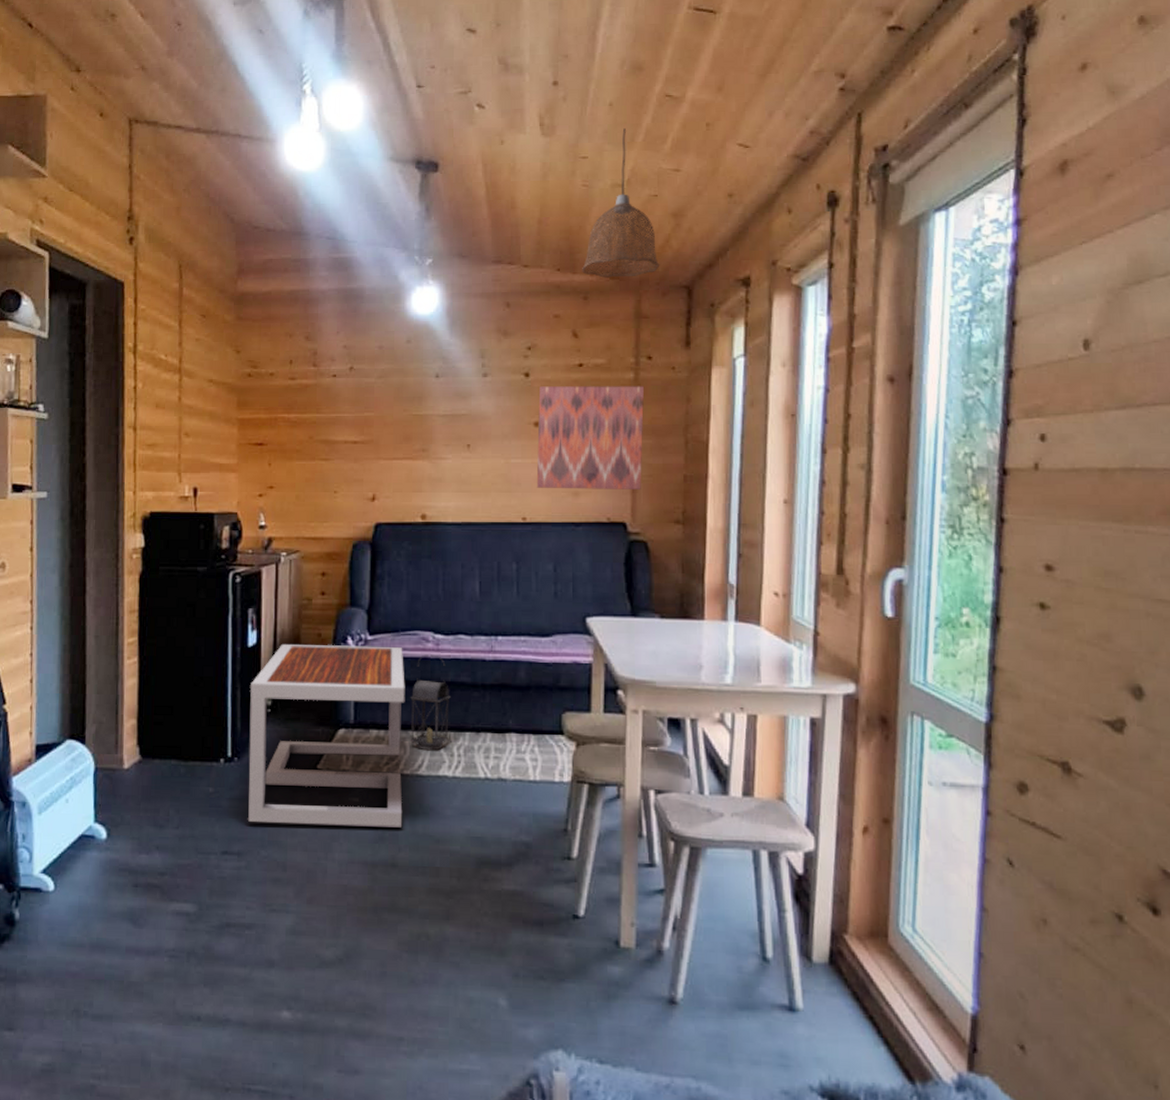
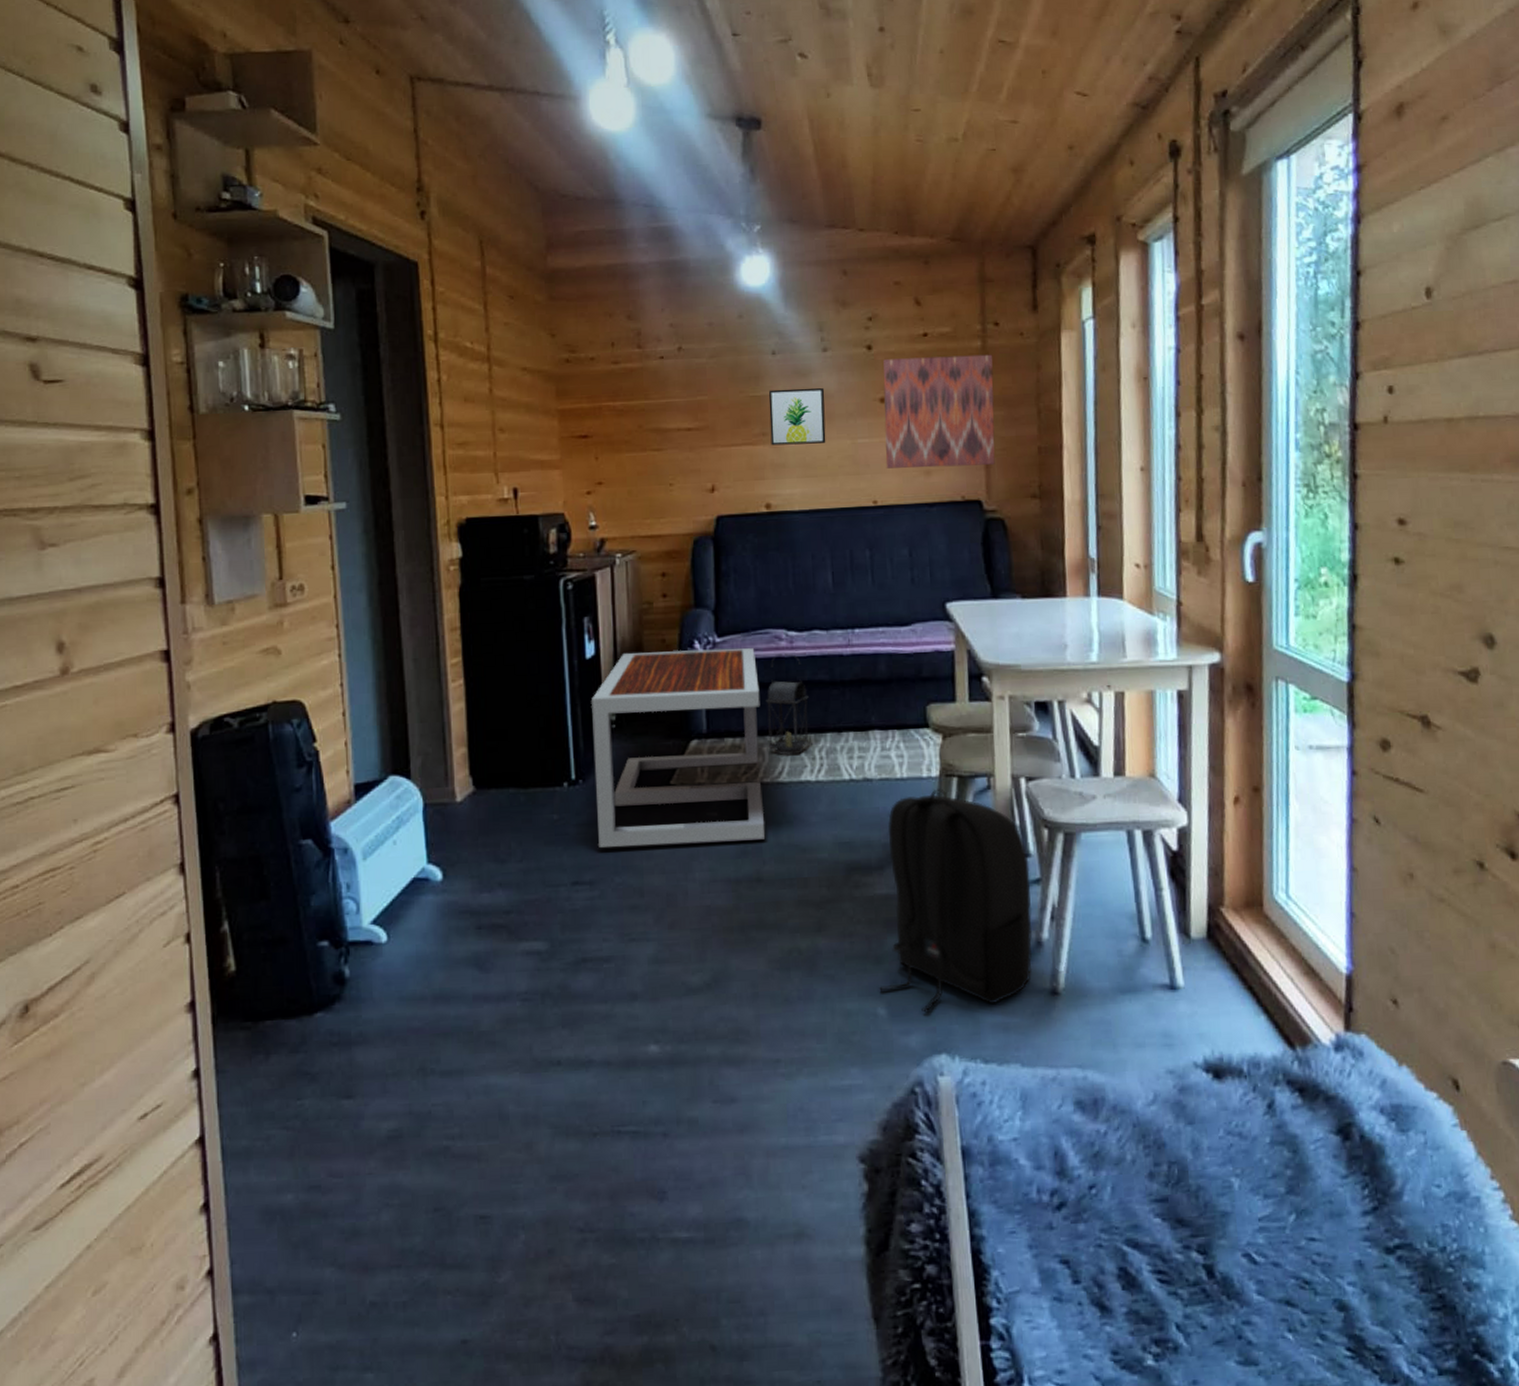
wall art: none [430,409,483,461] -> present [768,388,826,446]
backpack: none [500,793,654,1008] -> present [878,788,1033,1013]
pendant lamp: present [582,128,660,278] -> none [921,77,1002,240]

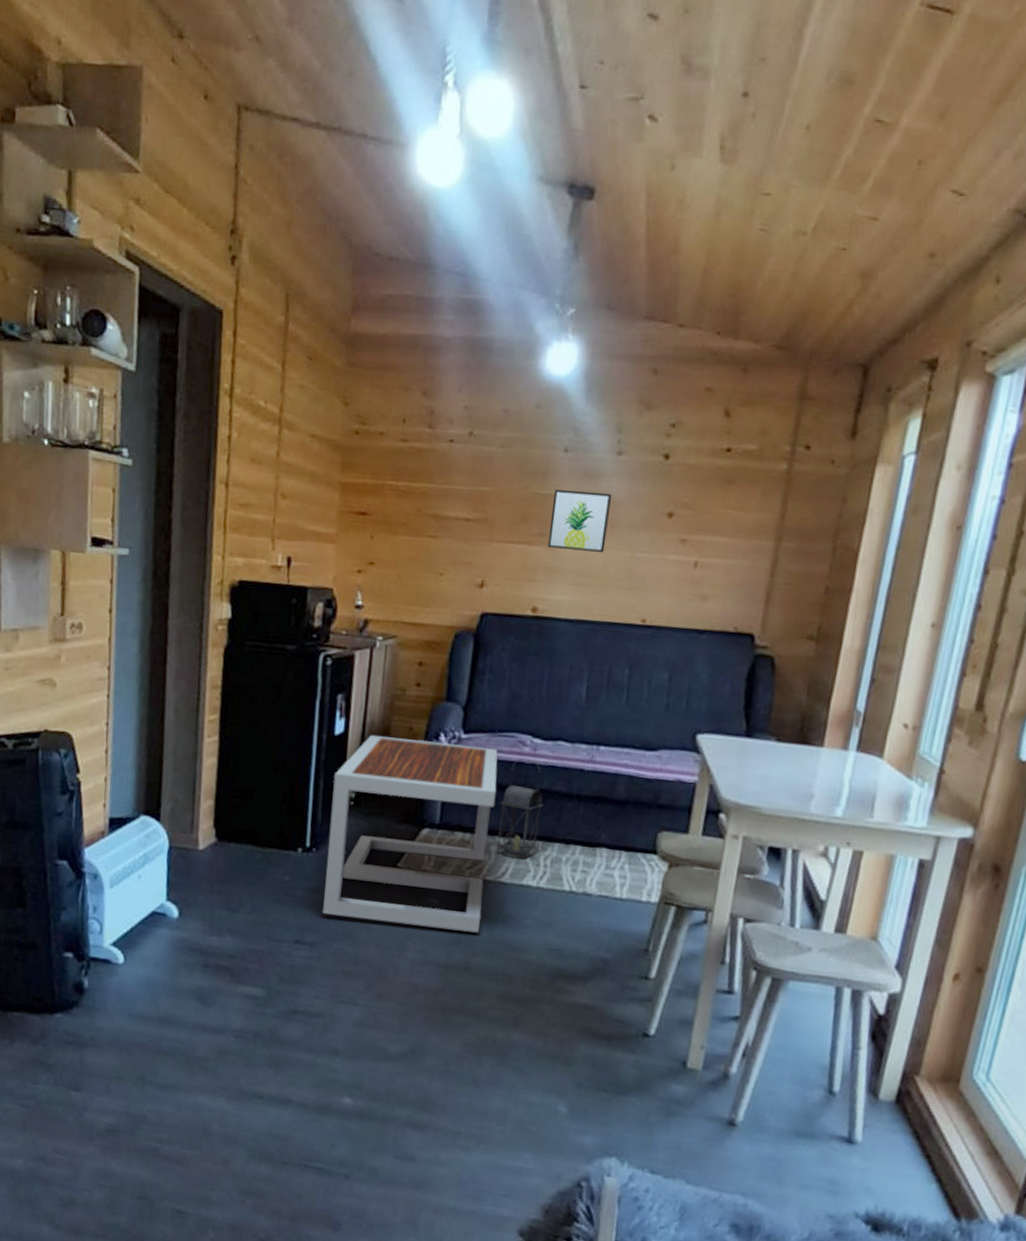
backpack: present [878,788,1033,1013] -> none [562,914,732,1123]
wall art: present [883,354,995,469] -> none [661,471,797,599]

